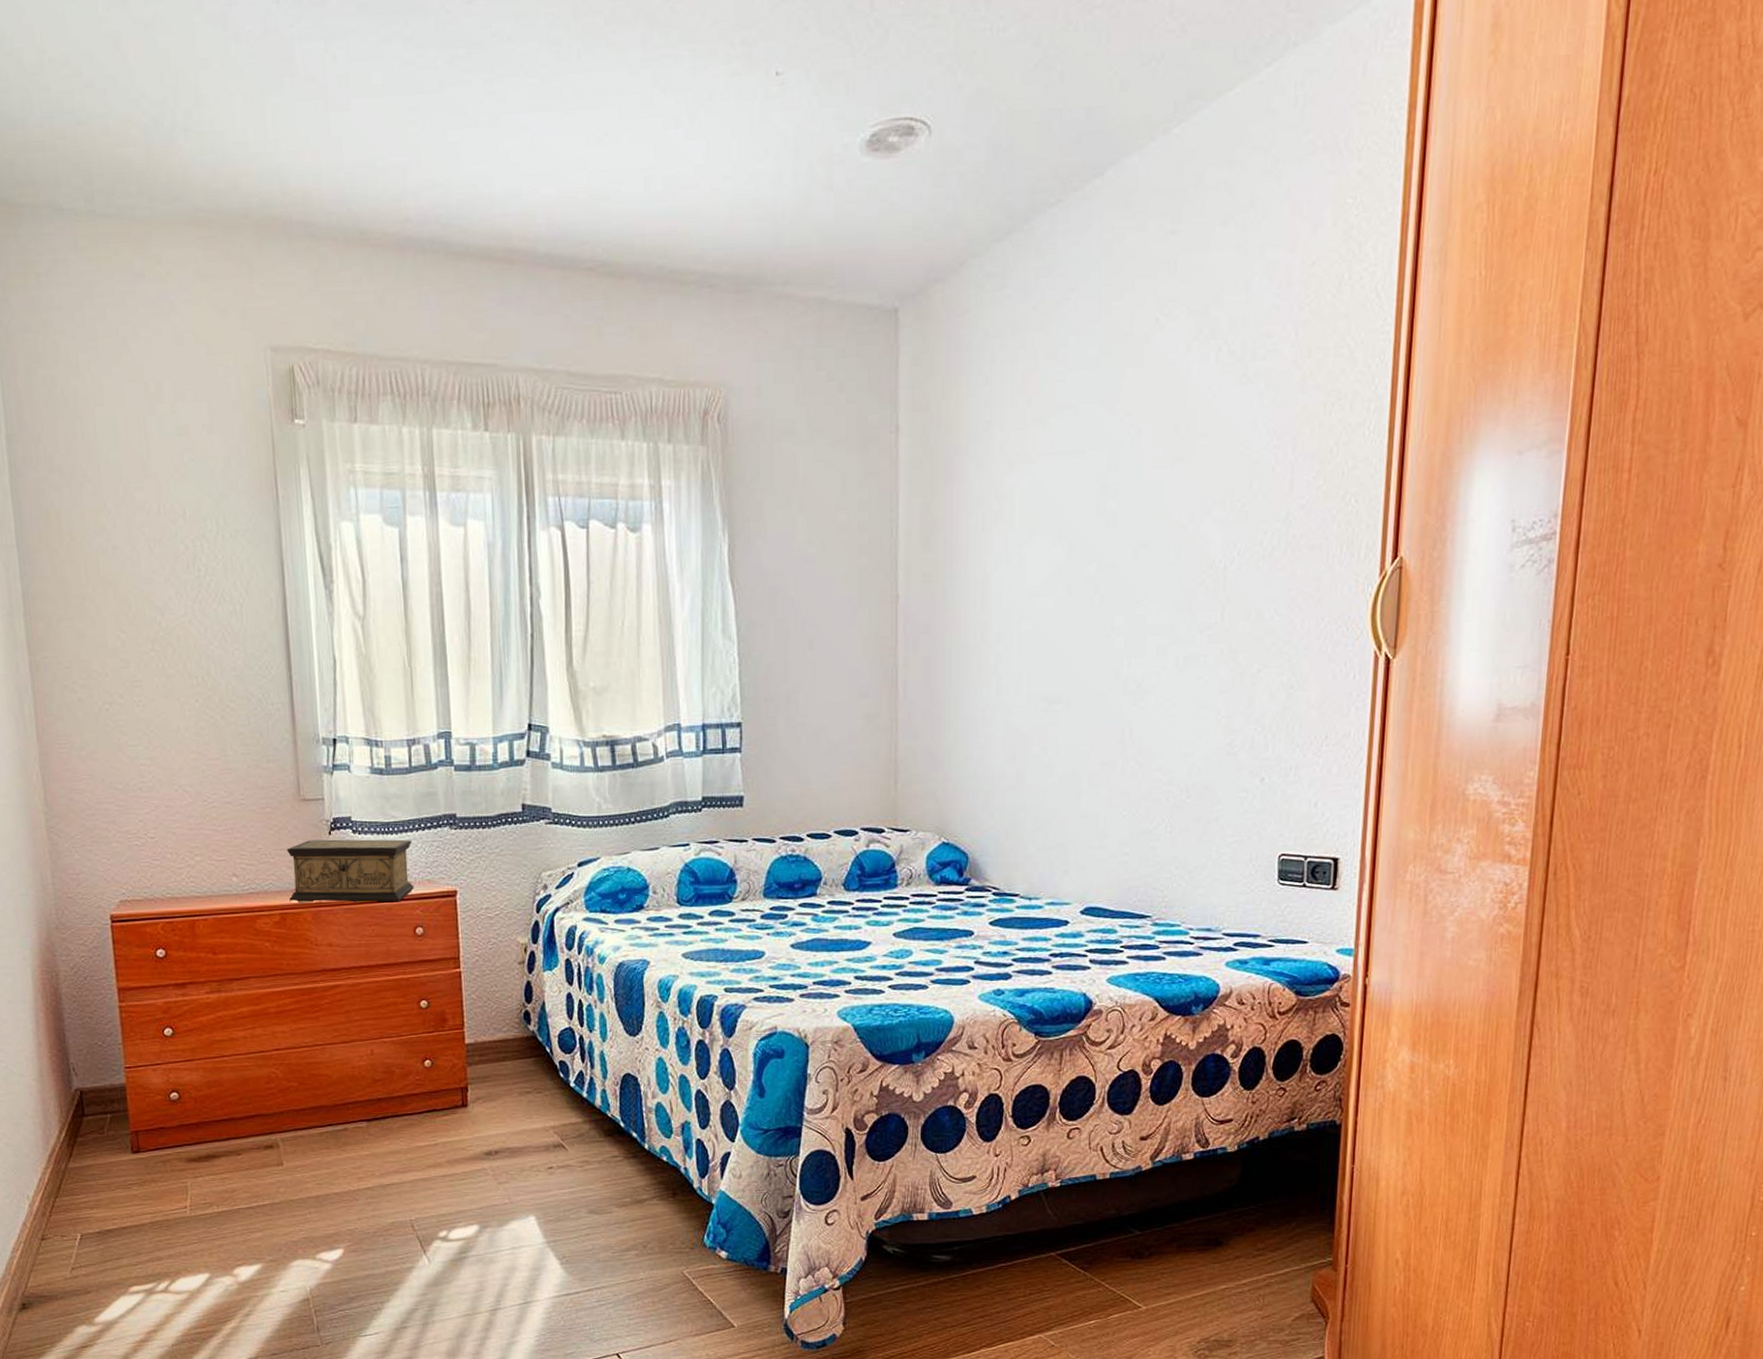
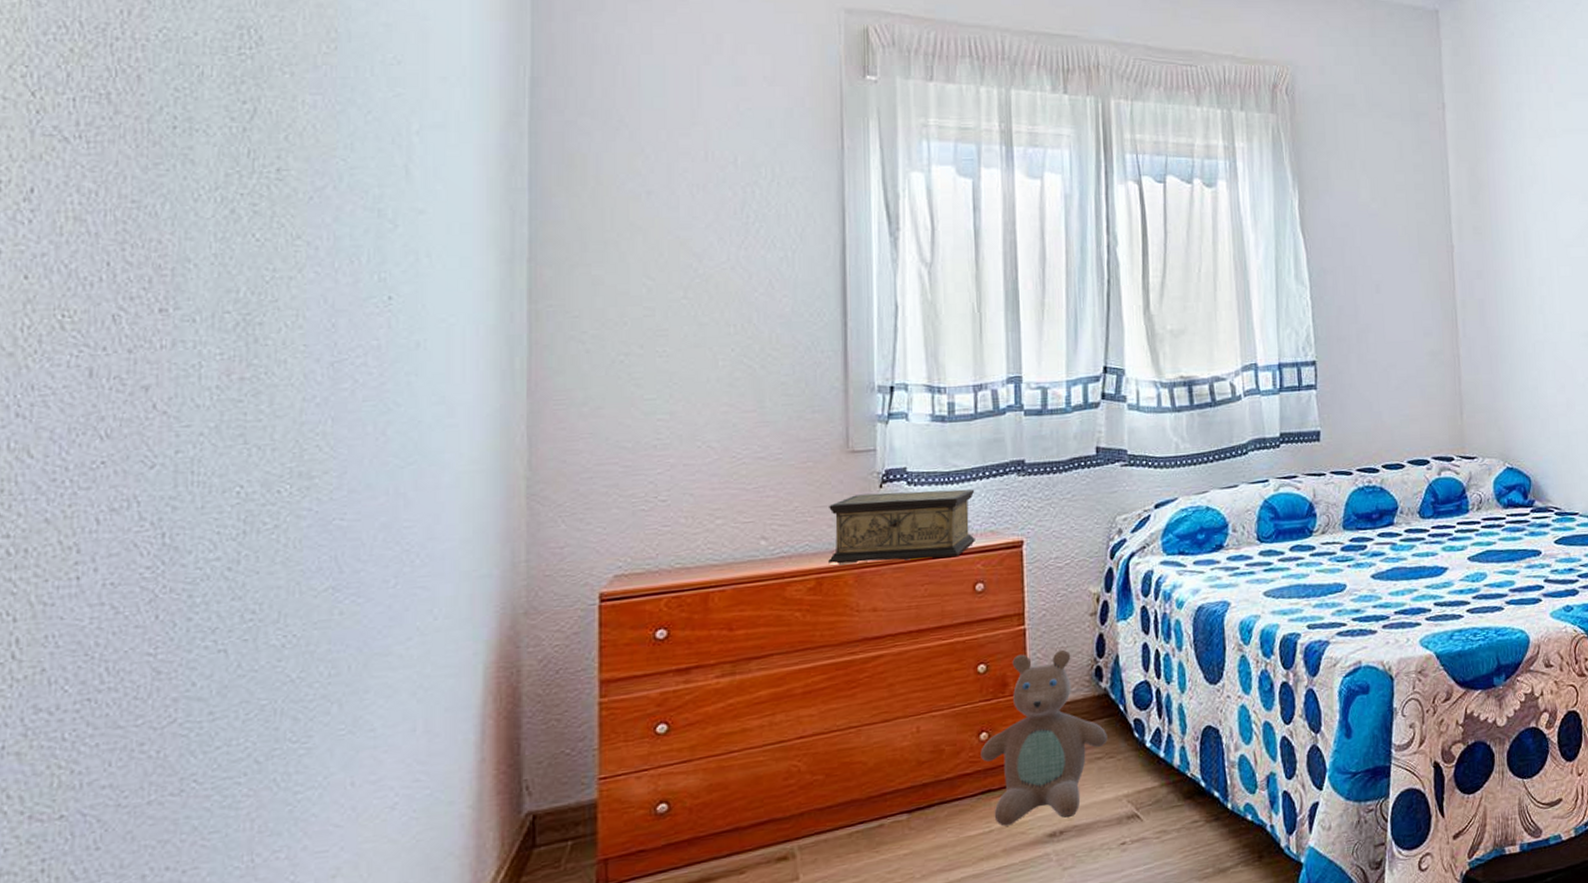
teddy bear: none [425,993,536,1141] -> present [980,649,1108,826]

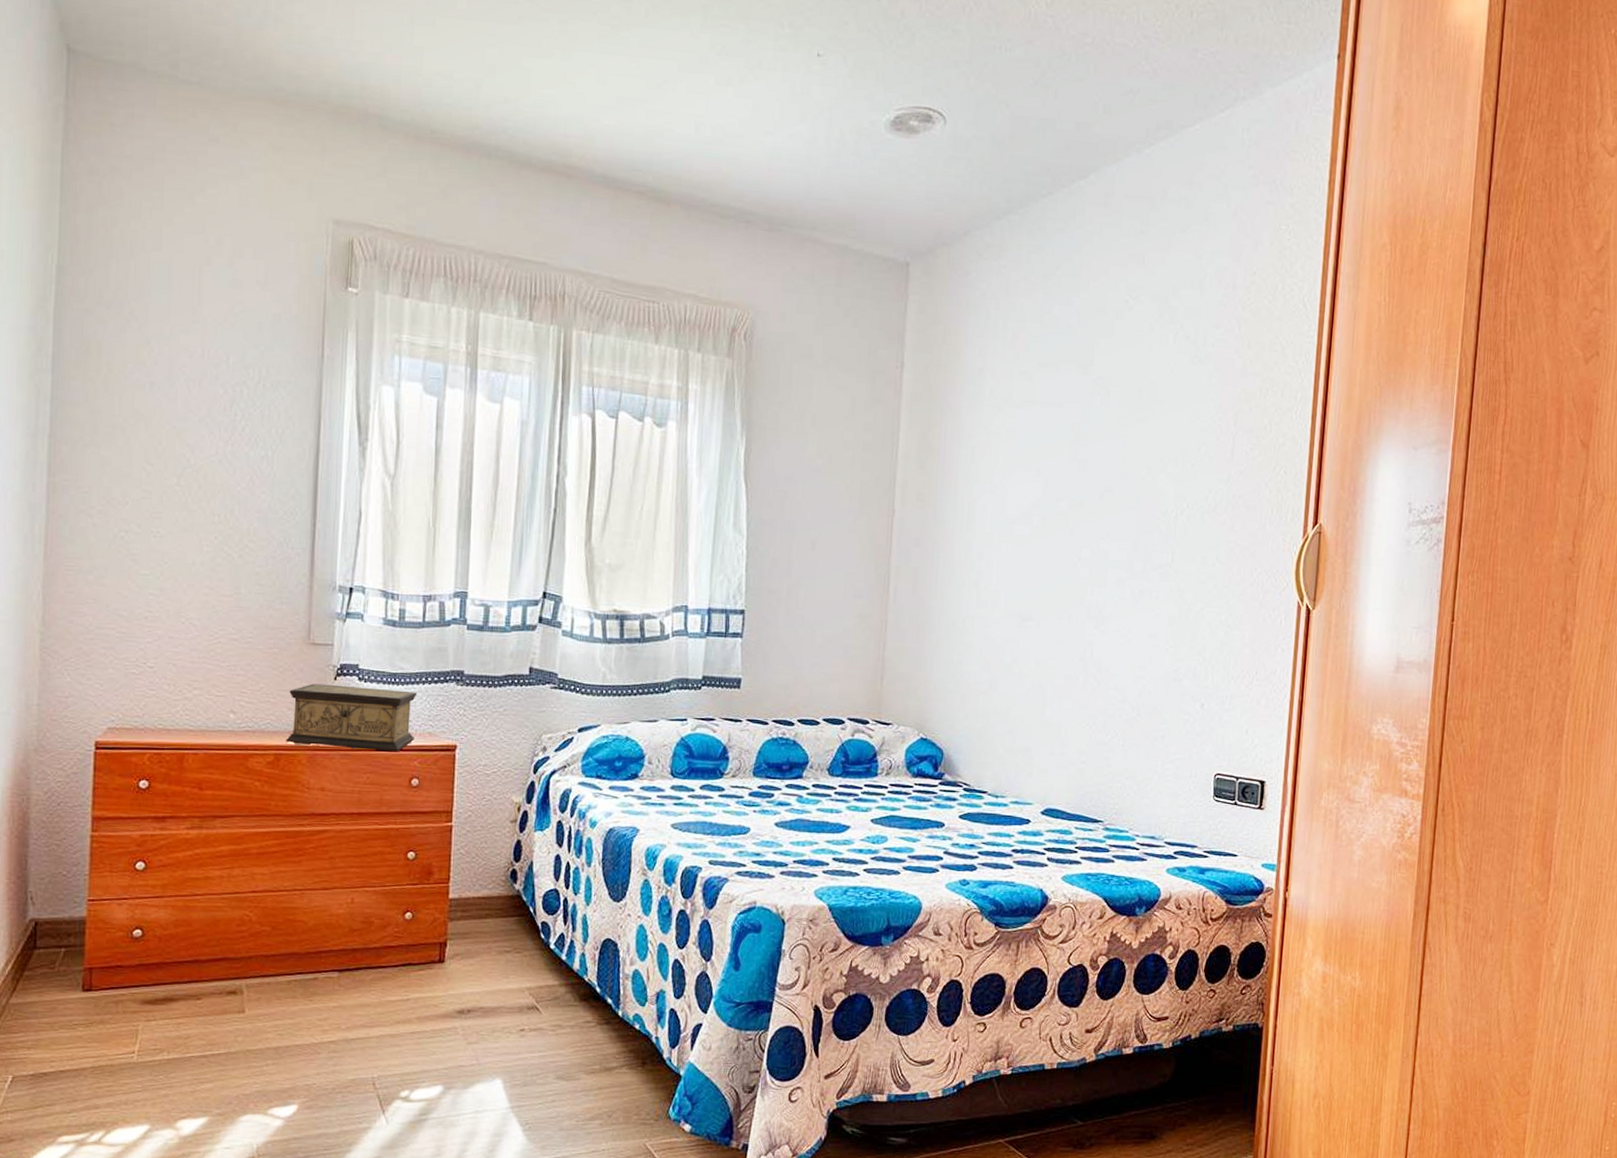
teddy bear: present [980,649,1108,826] -> none [404,848,517,999]

